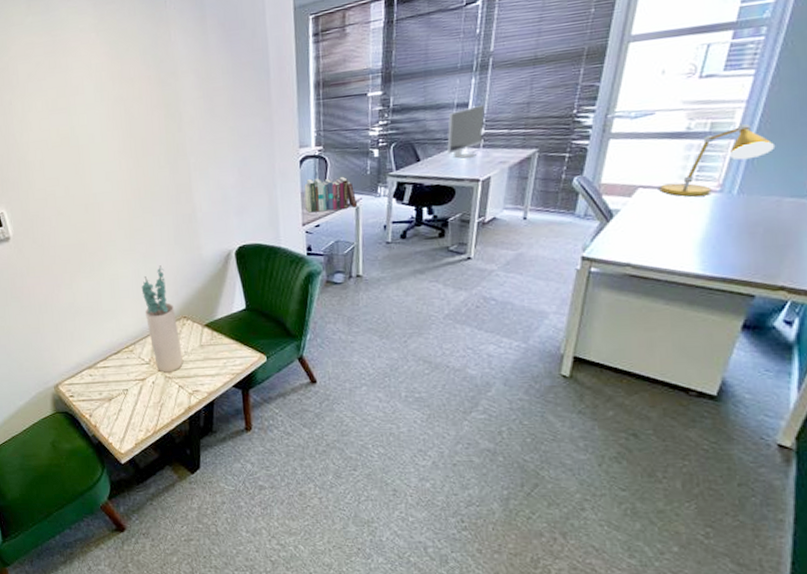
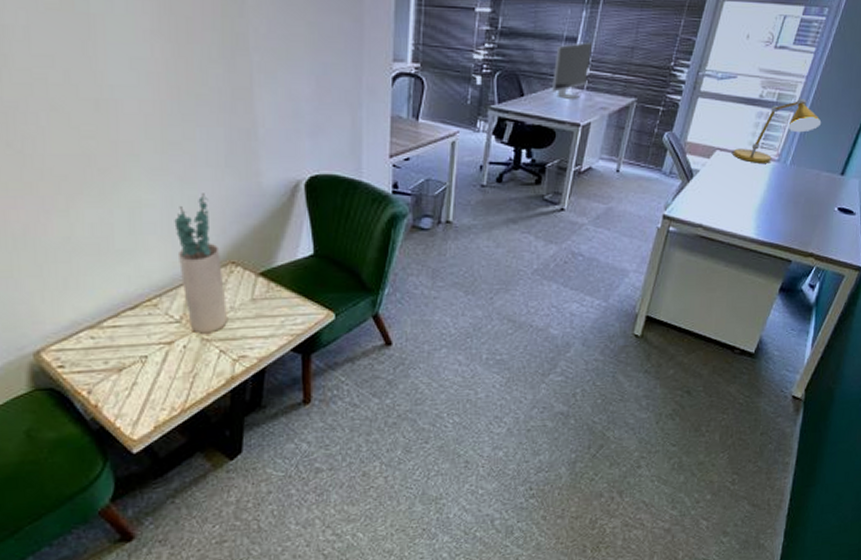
books: present [304,176,358,213] -> none [395,100,455,143]

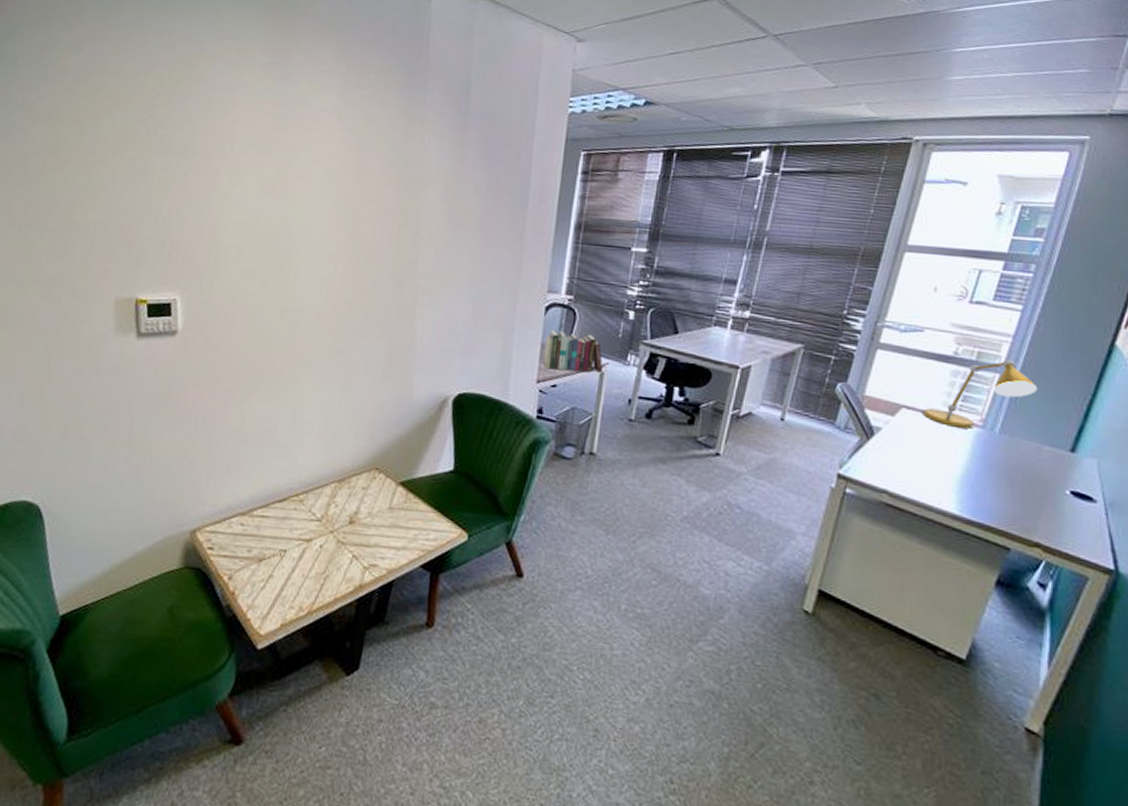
vase: present [174,193,229,334] -> none [328,399,367,537]
books: none [395,100,455,143] -> present [544,329,604,373]
monitor: present [552,42,593,99] -> none [709,285,755,341]

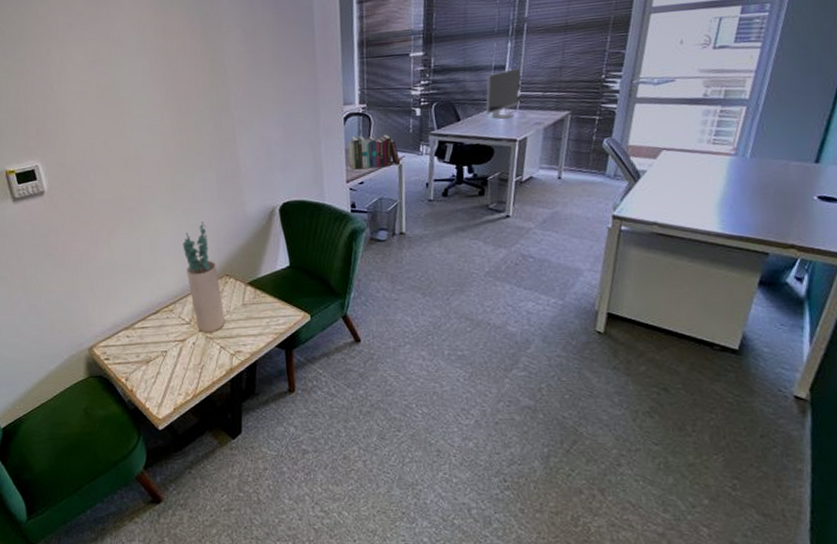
vase: none [328,399,367,537] -> present [182,222,226,333]
monitor: none [709,285,755,341] -> present [485,68,521,119]
desk lamp: present [921,358,1038,429] -> none [680,91,782,159]

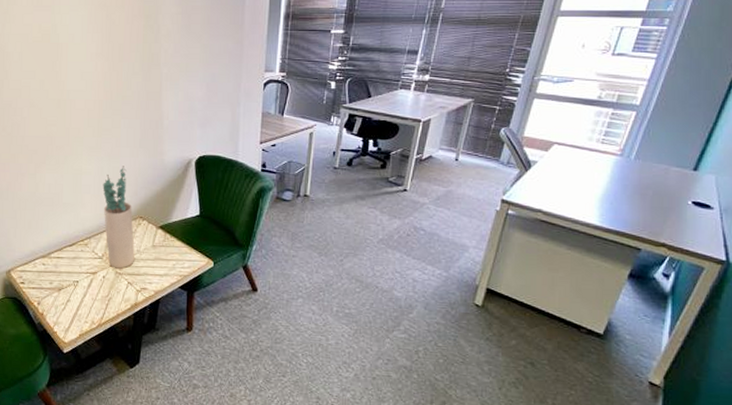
books: present [348,134,401,170] -> none [265,101,312,133]
monitor: present [485,68,521,119] -> none [396,54,433,100]

